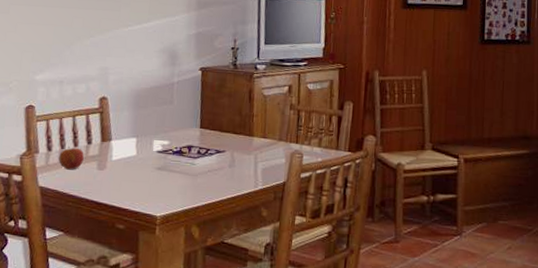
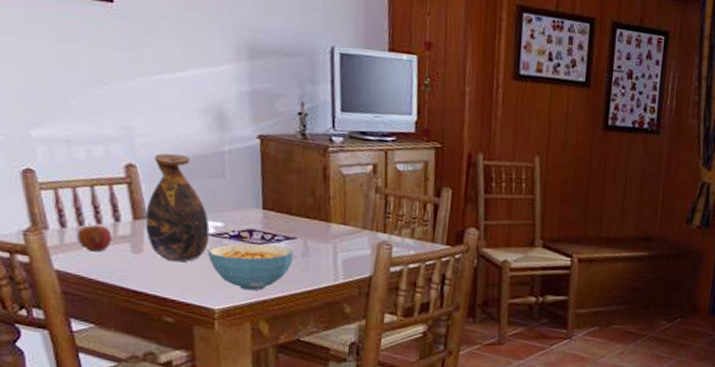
vase: none [109,87,158,176] -> present [145,153,210,262]
cereal bowl: none [155,157,223,199] -> present [207,243,294,291]

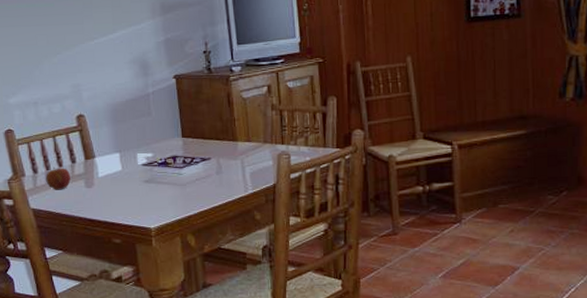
vase: present [145,153,210,262] -> none [94,101,143,191]
cereal bowl: present [207,243,294,291] -> none [142,166,210,209]

